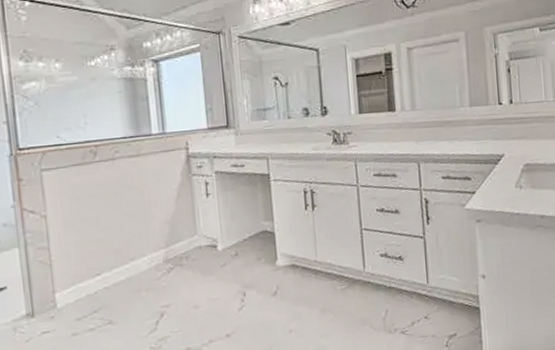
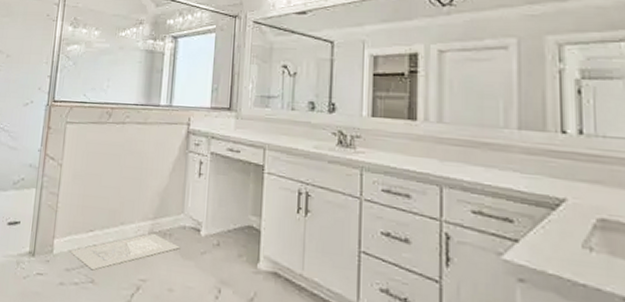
bath mat: none [77,260,199,312] -> present [70,233,180,271]

